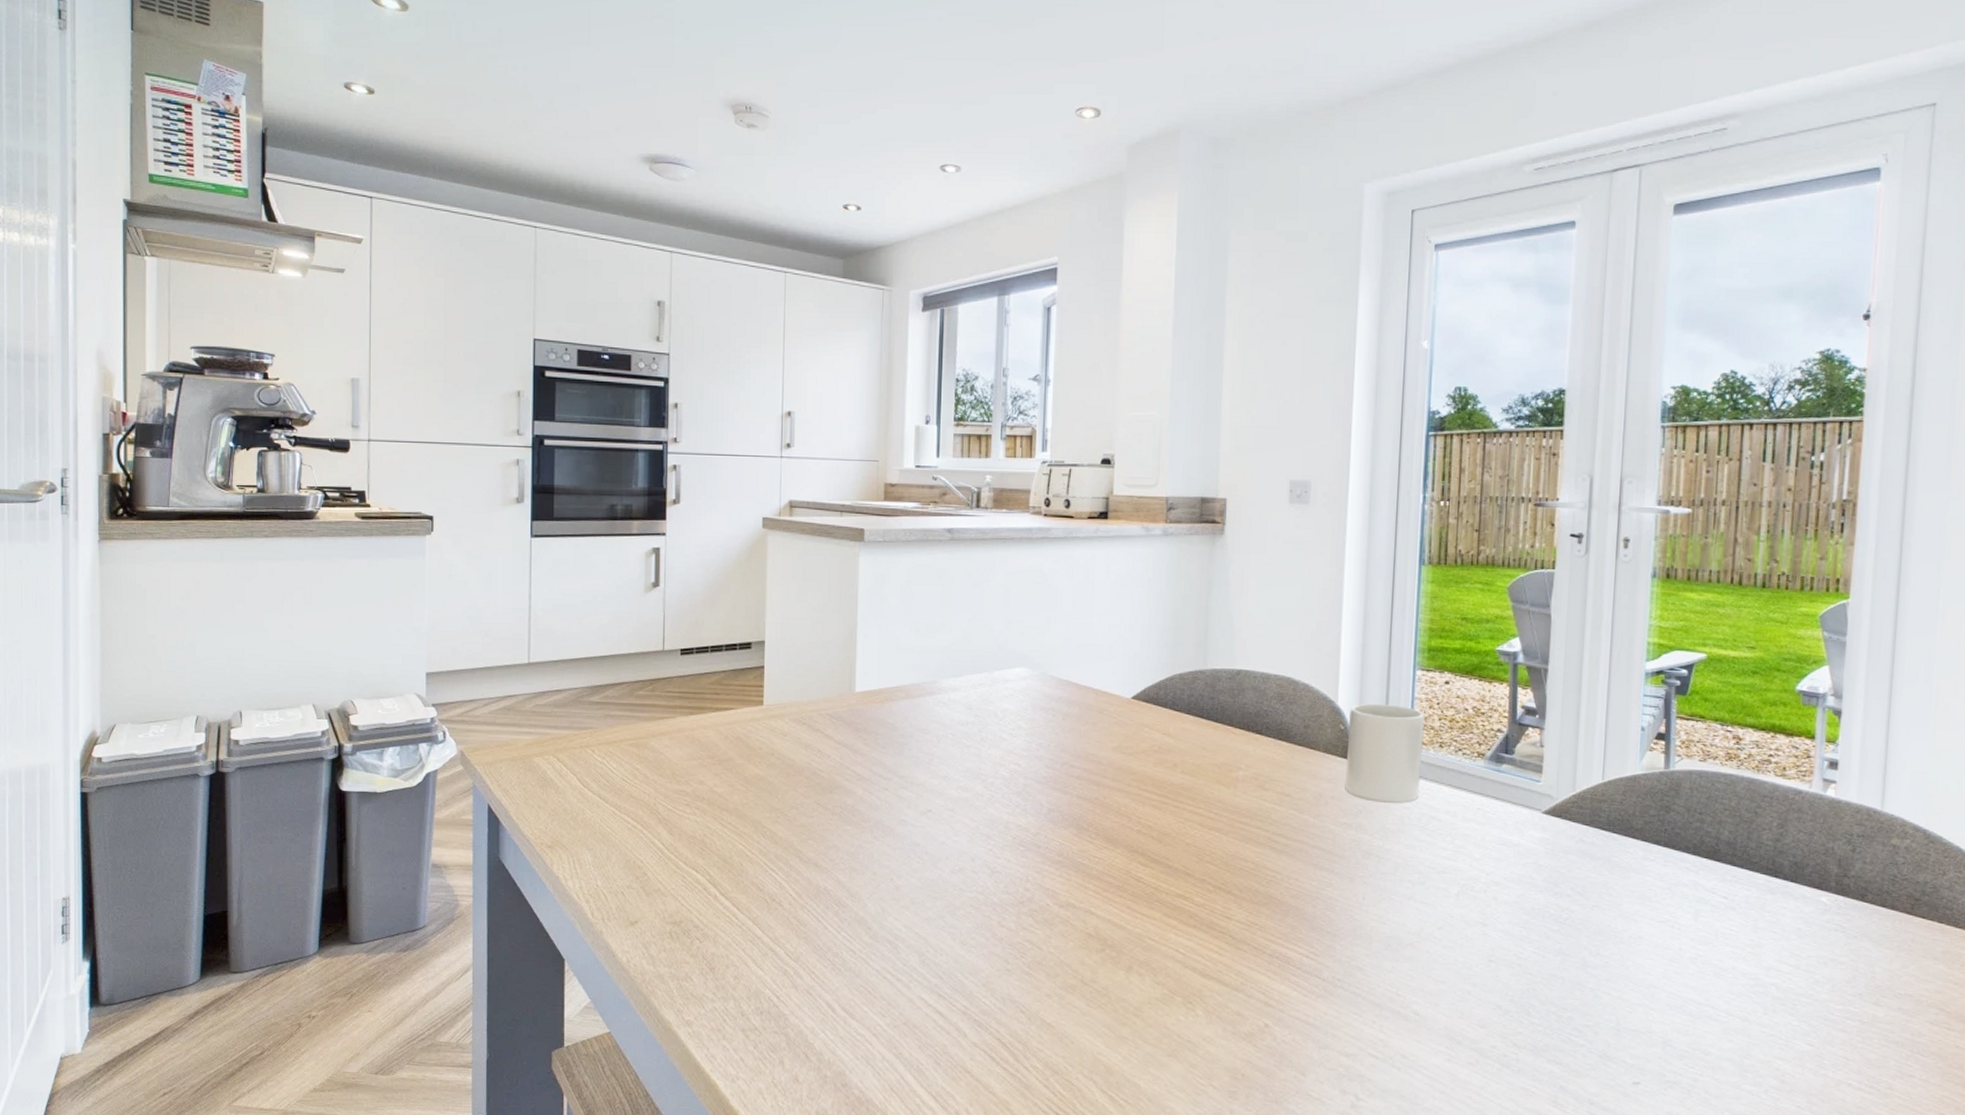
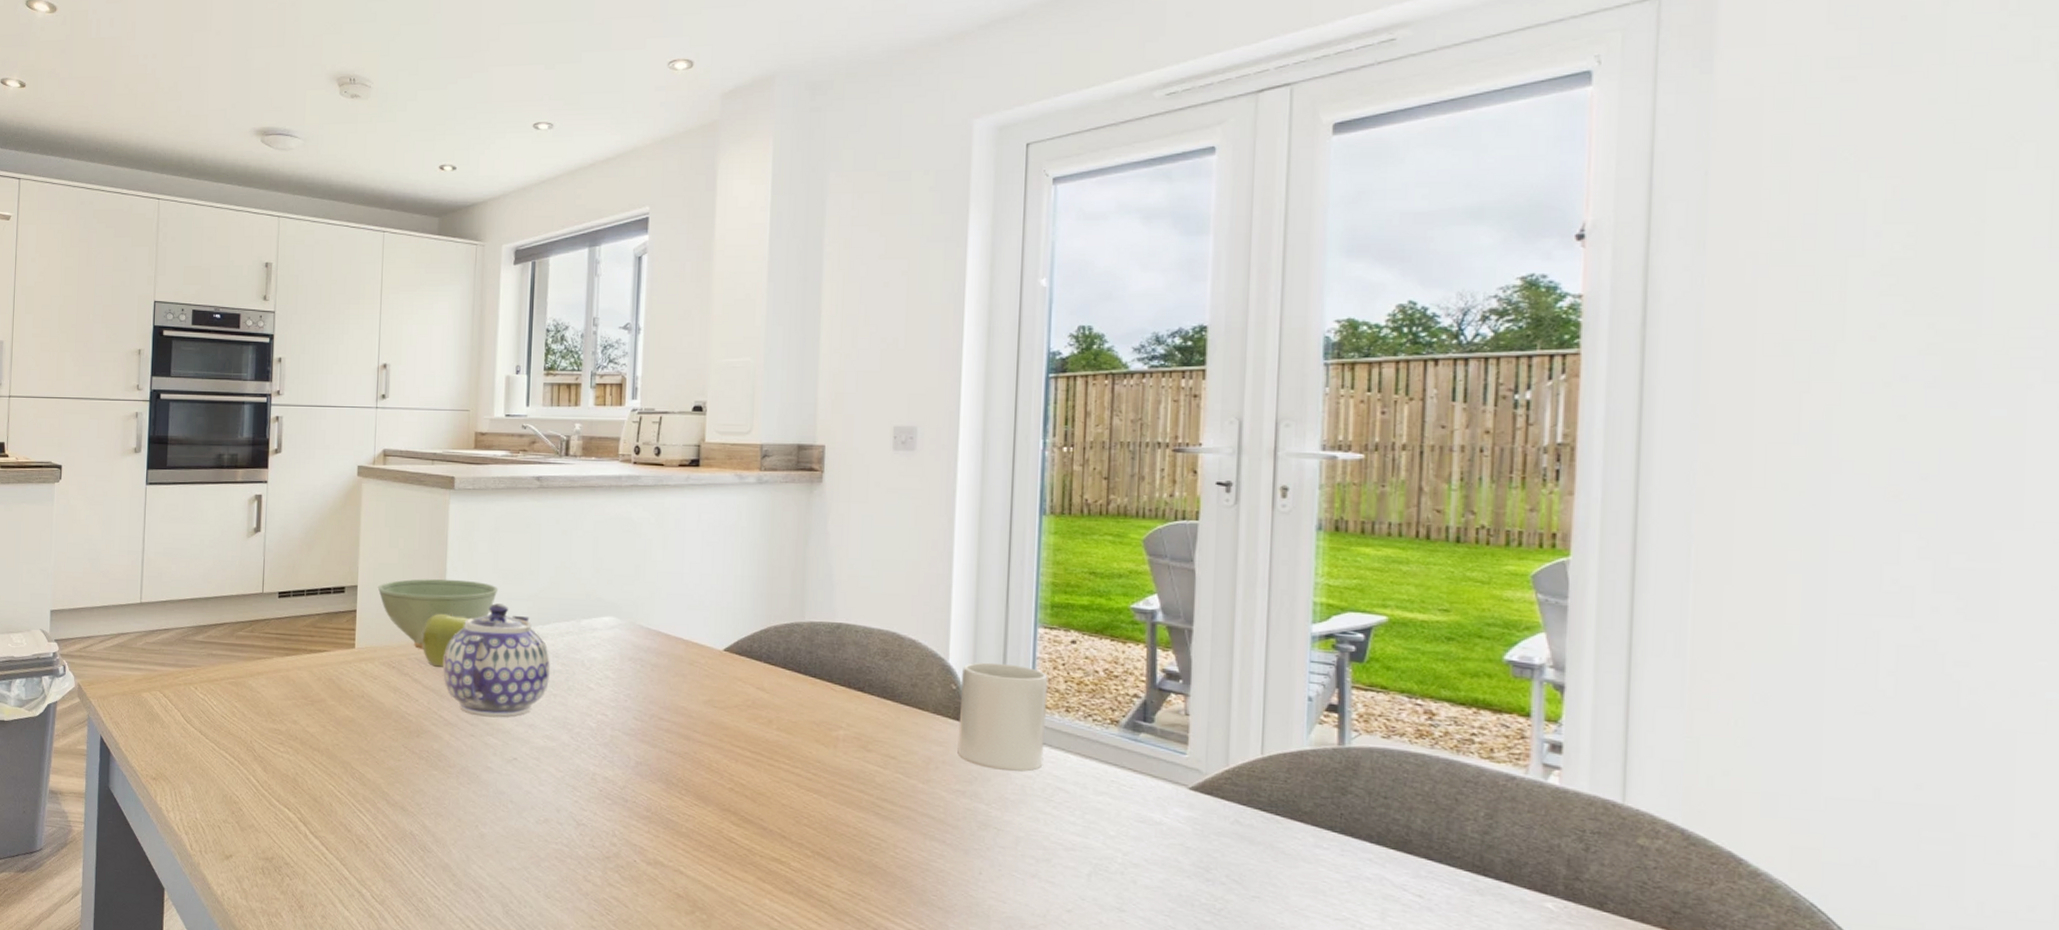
bowl: none [786,633,911,706] -> present [377,578,499,650]
fruit: none [833,667,880,723] -> present [422,612,468,668]
teapot: none [854,657,964,771] -> present [442,603,551,718]

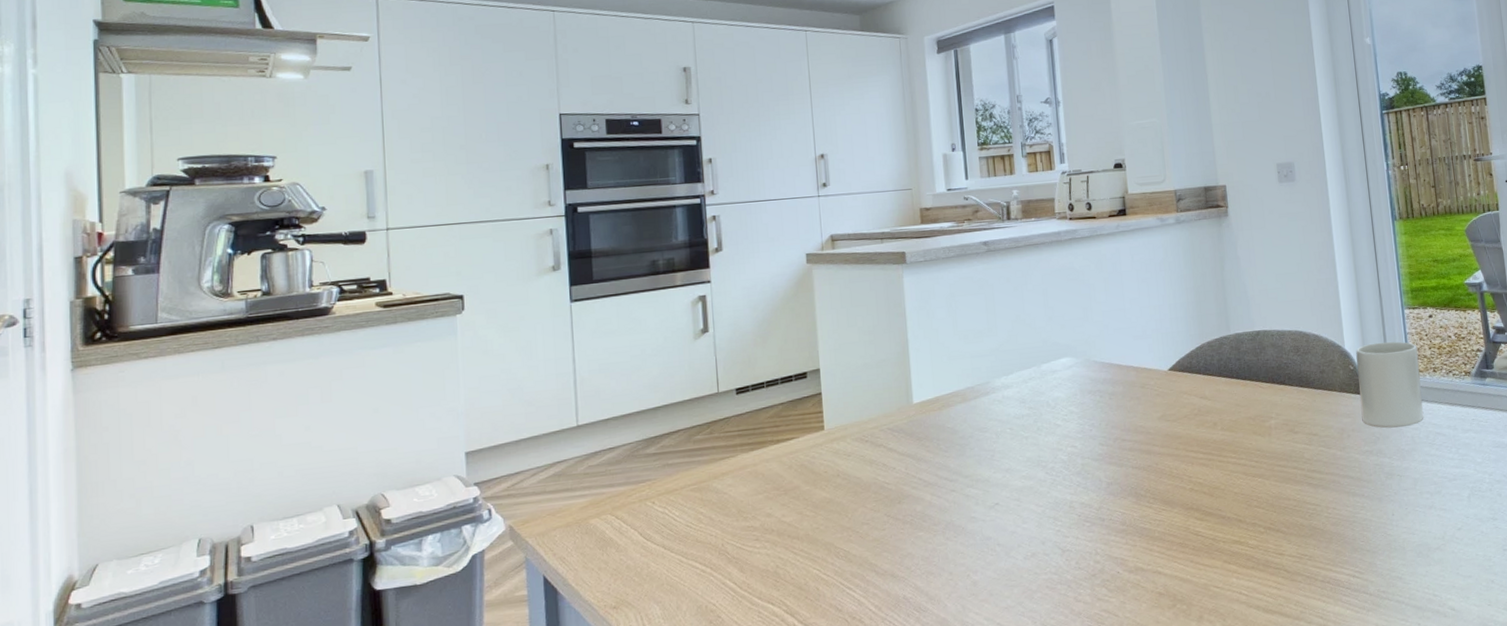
bowl: present [377,578,499,650] -> none [840,345,961,420]
fruit: present [422,612,468,668] -> none [891,379,935,434]
teapot: present [442,603,551,718] -> none [915,362,1020,472]

